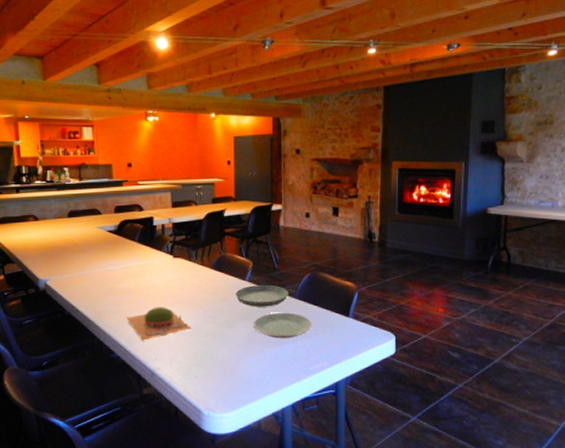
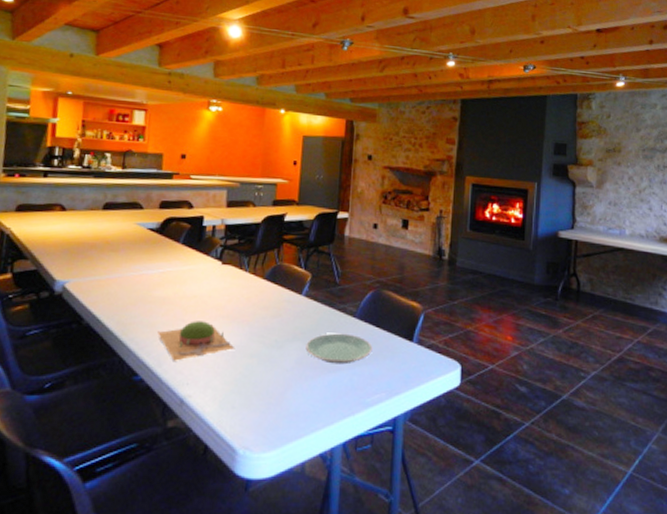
saucer: present [235,285,289,307] -> none [288,301,349,327]

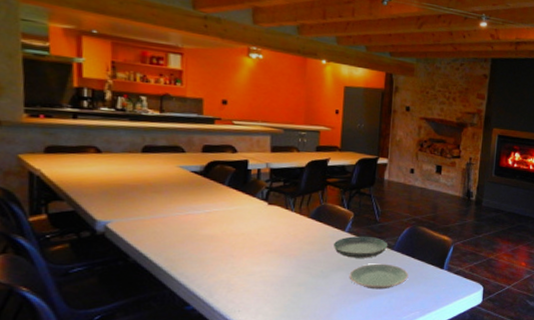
plant: present [157,321,235,361] -> none [207,256,284,292]
saucer: none [288,301,349,327] -> present [333,236,388,258]

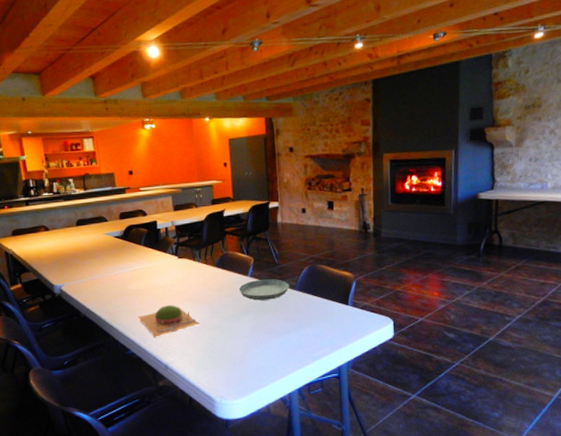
plant: none [207,256,284,292] -> present [138,305,201,337]
plate: present [349,263,409,290] -> none [257,303,314,329]

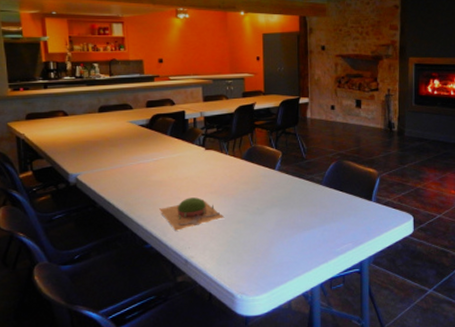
saucer: present [238,279,290,301] -> none [265,174,317,195]

